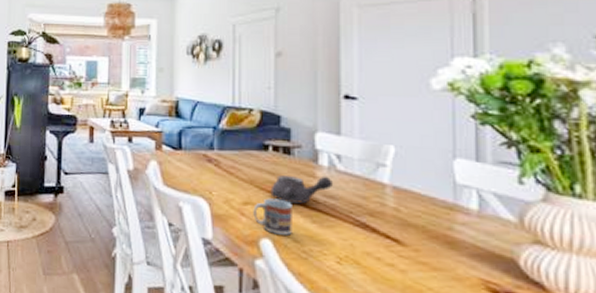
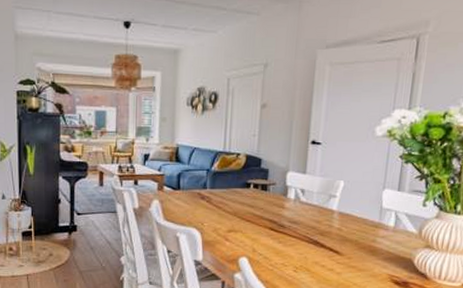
cup: present [253,198,292,236] -> none [235,226,265,254]
teapot: present [270,175,333,204] -> none [249,206,296,229]

